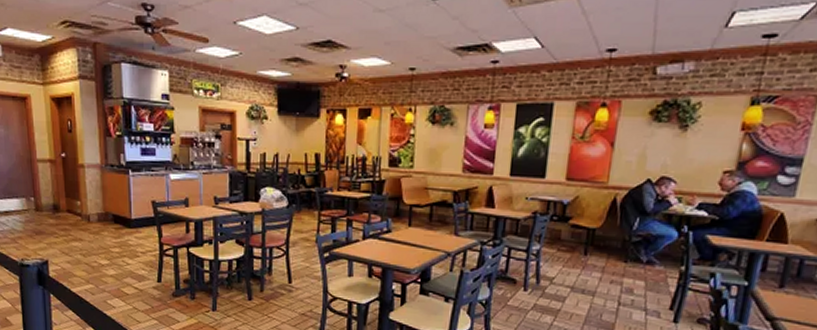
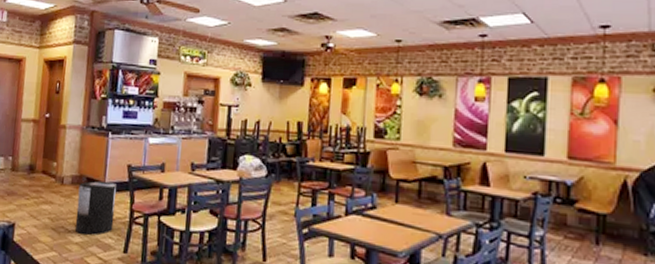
trash can: none [106,217,145,268] -> present [74,180,116,236]

